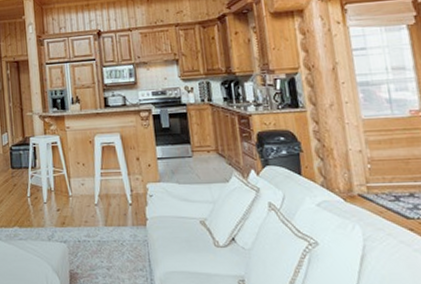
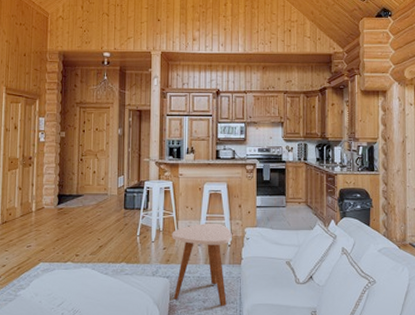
side table: none [64,180,135,275] -> present [172,224,232,307]

